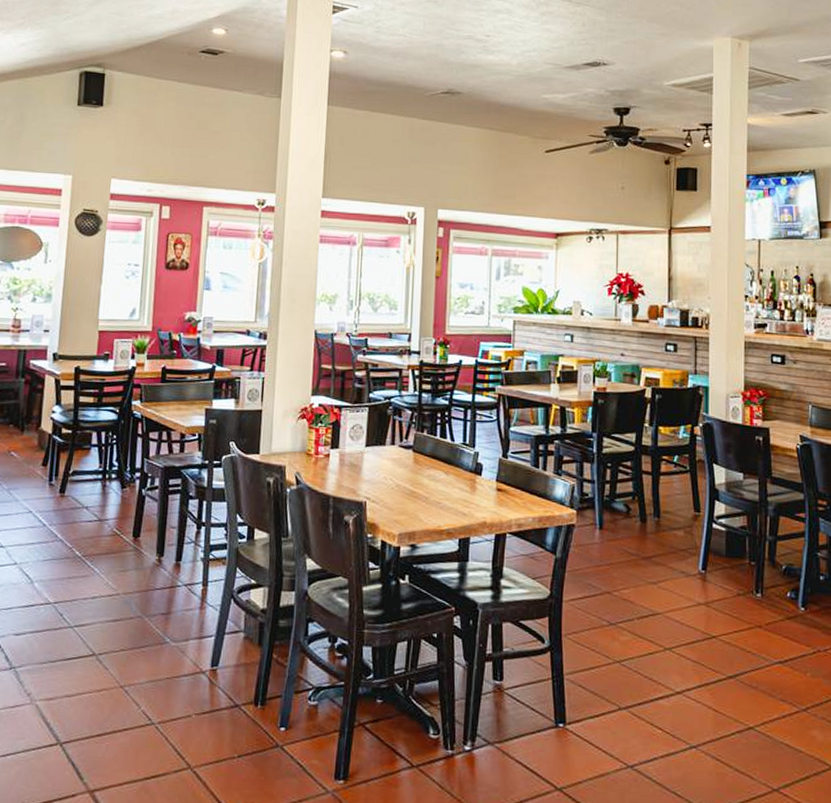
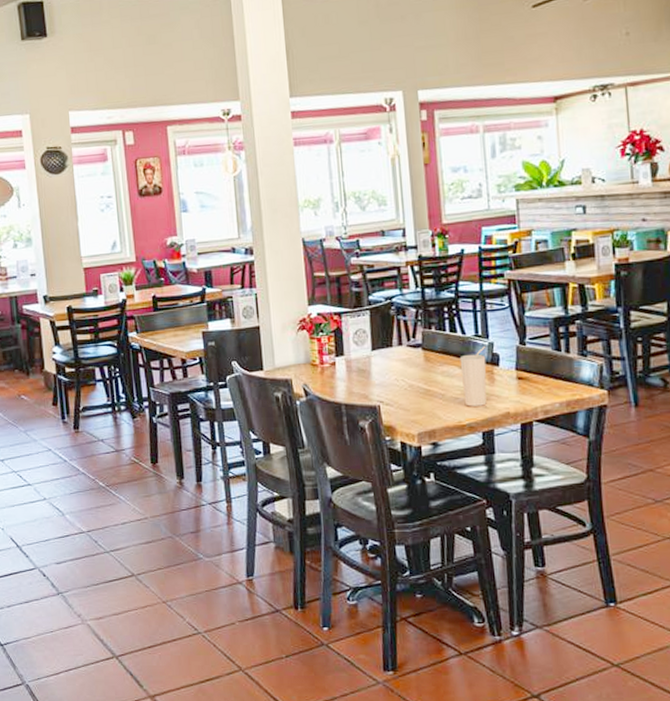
cup: none [446,455,472,513] -> present [459,346,487,407]

